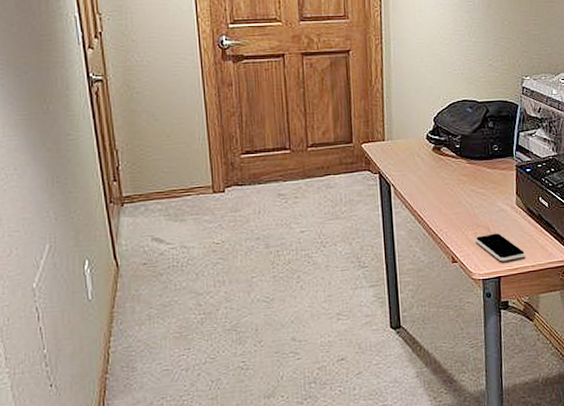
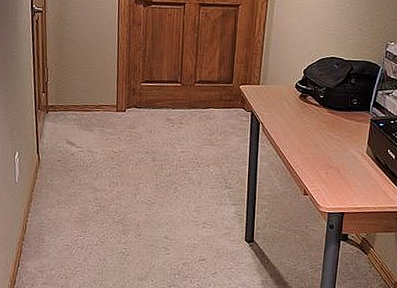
smartphone: present [475,233,526,262] -> none [326,175,369,201]

